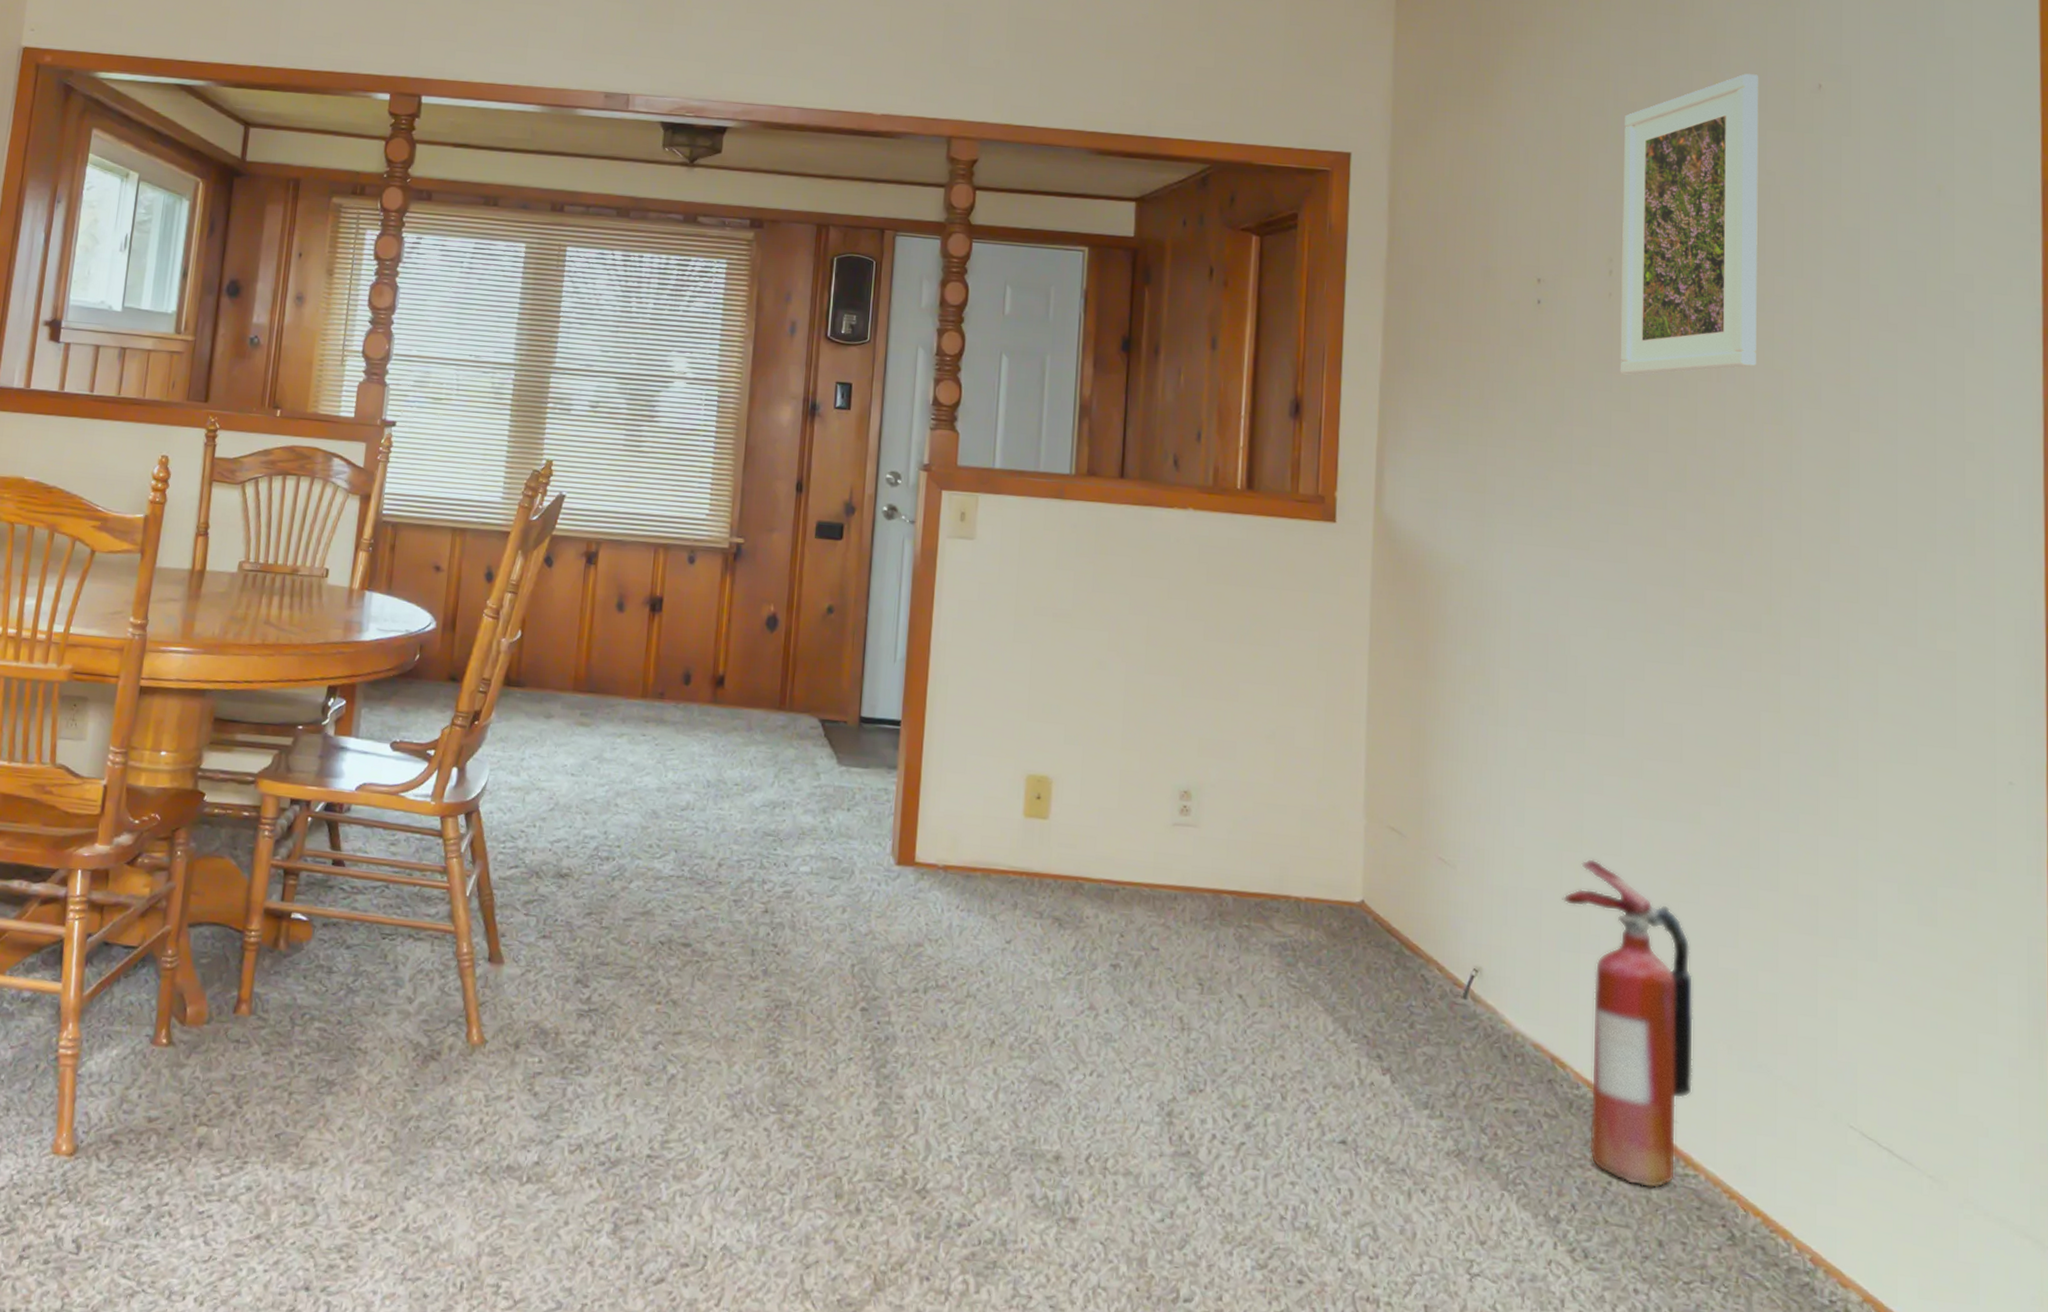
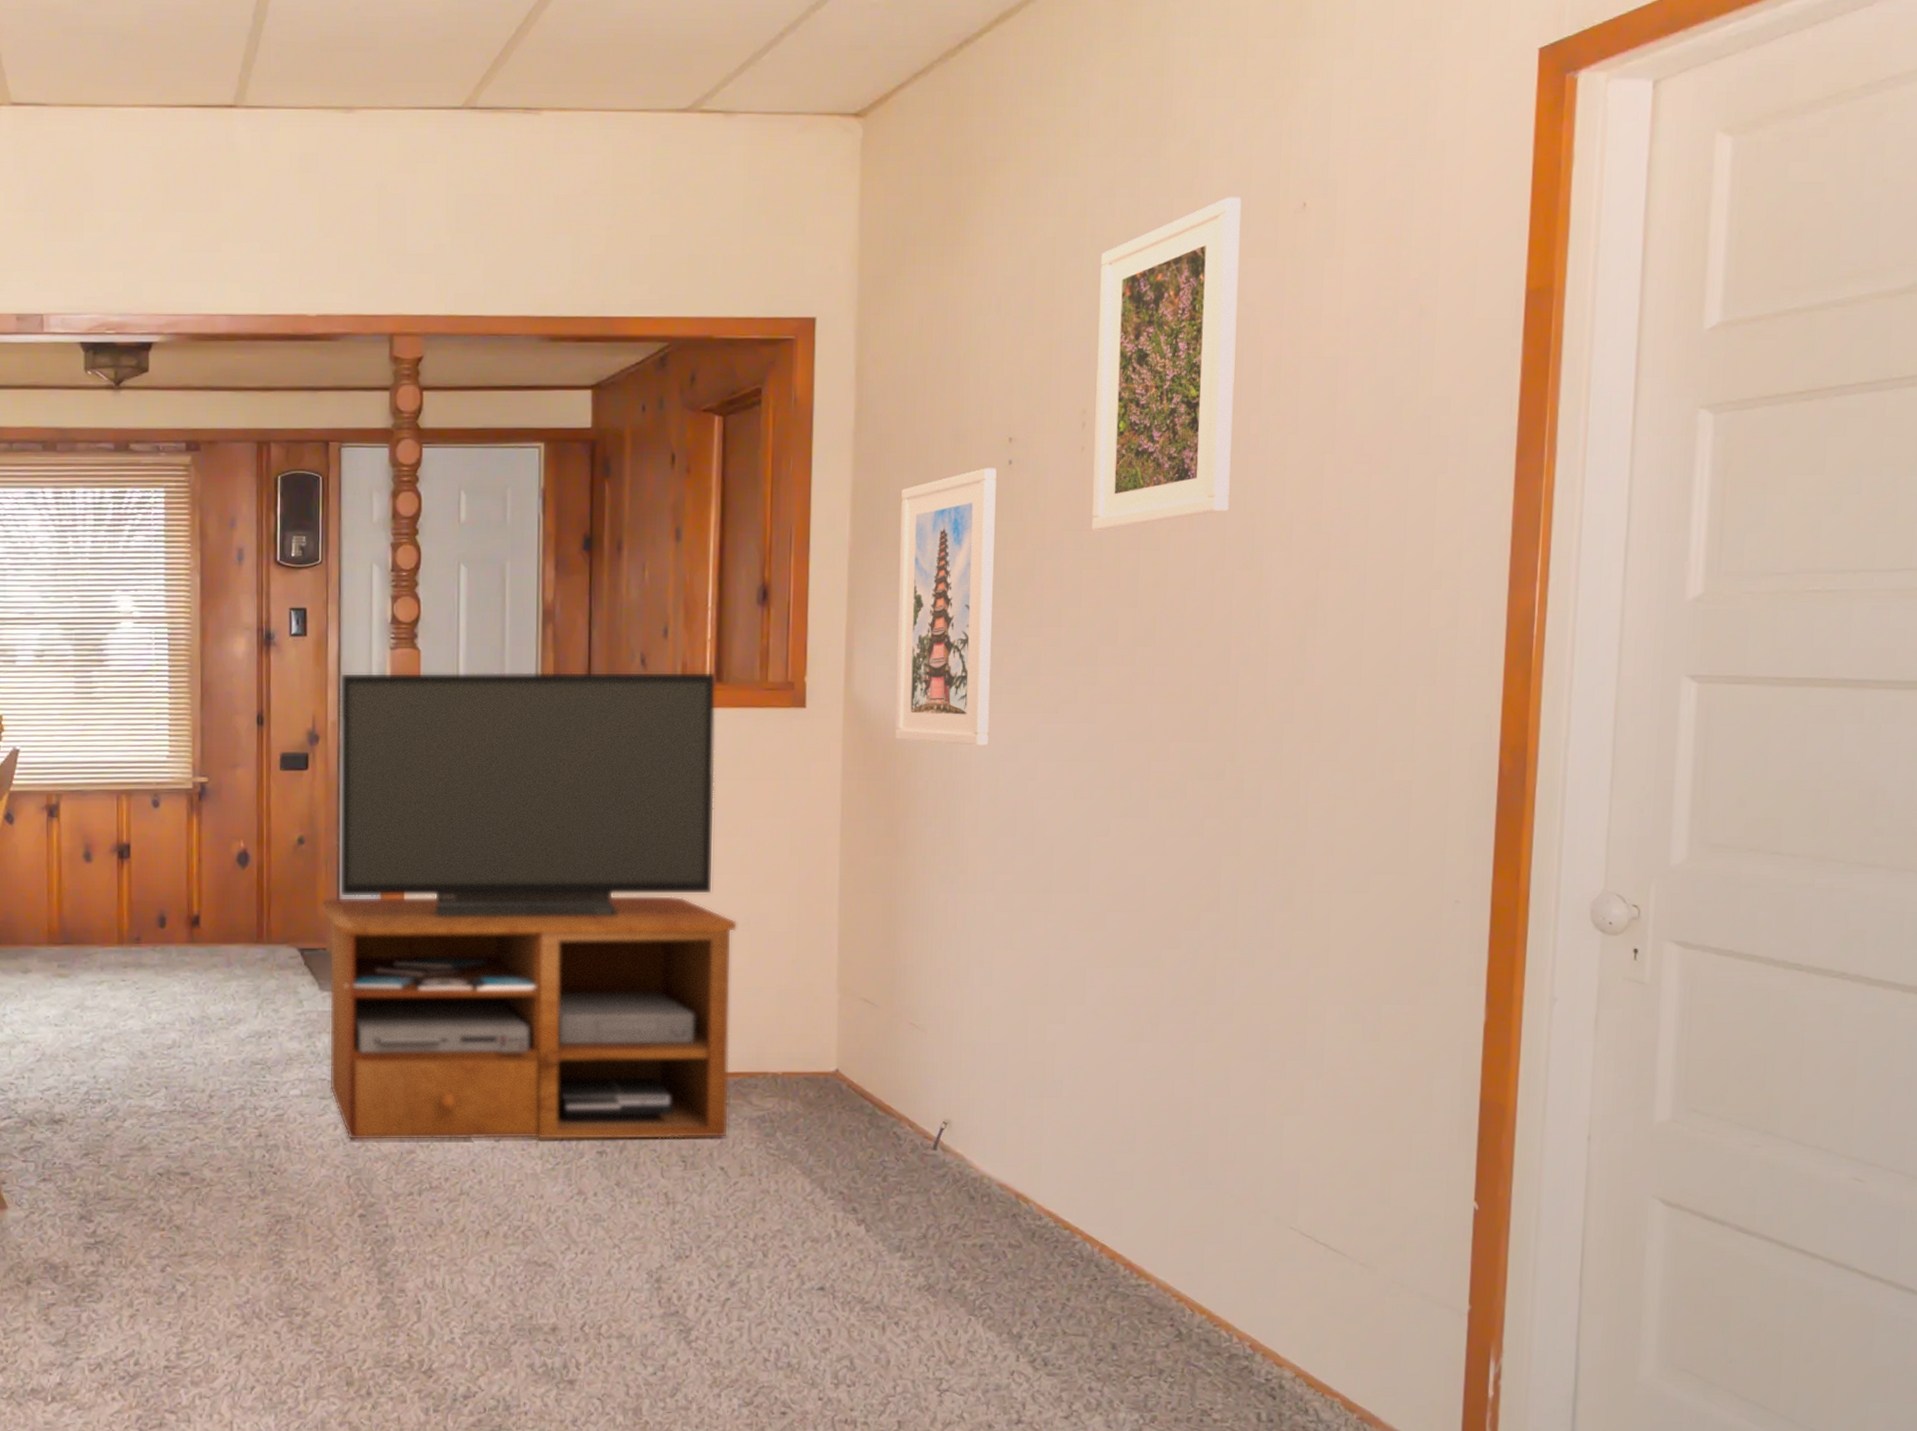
tv stand: none [840,448,1263,963] -> present [319,671,738,1141]
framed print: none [1425,305,1526,577] -> present [895,468,997,746]
fire extinguisher: present [1562,859,1694,1189] -> none [1027,1010,1150,1300]

